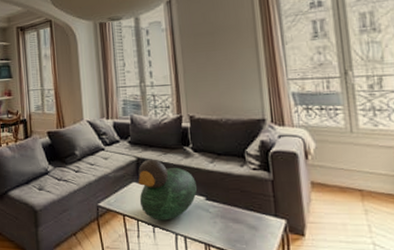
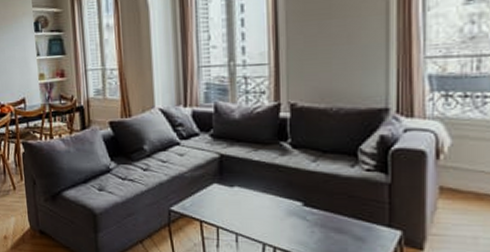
decorative bowl: present [138,159,197,221] -> none [220,156,293,229]

